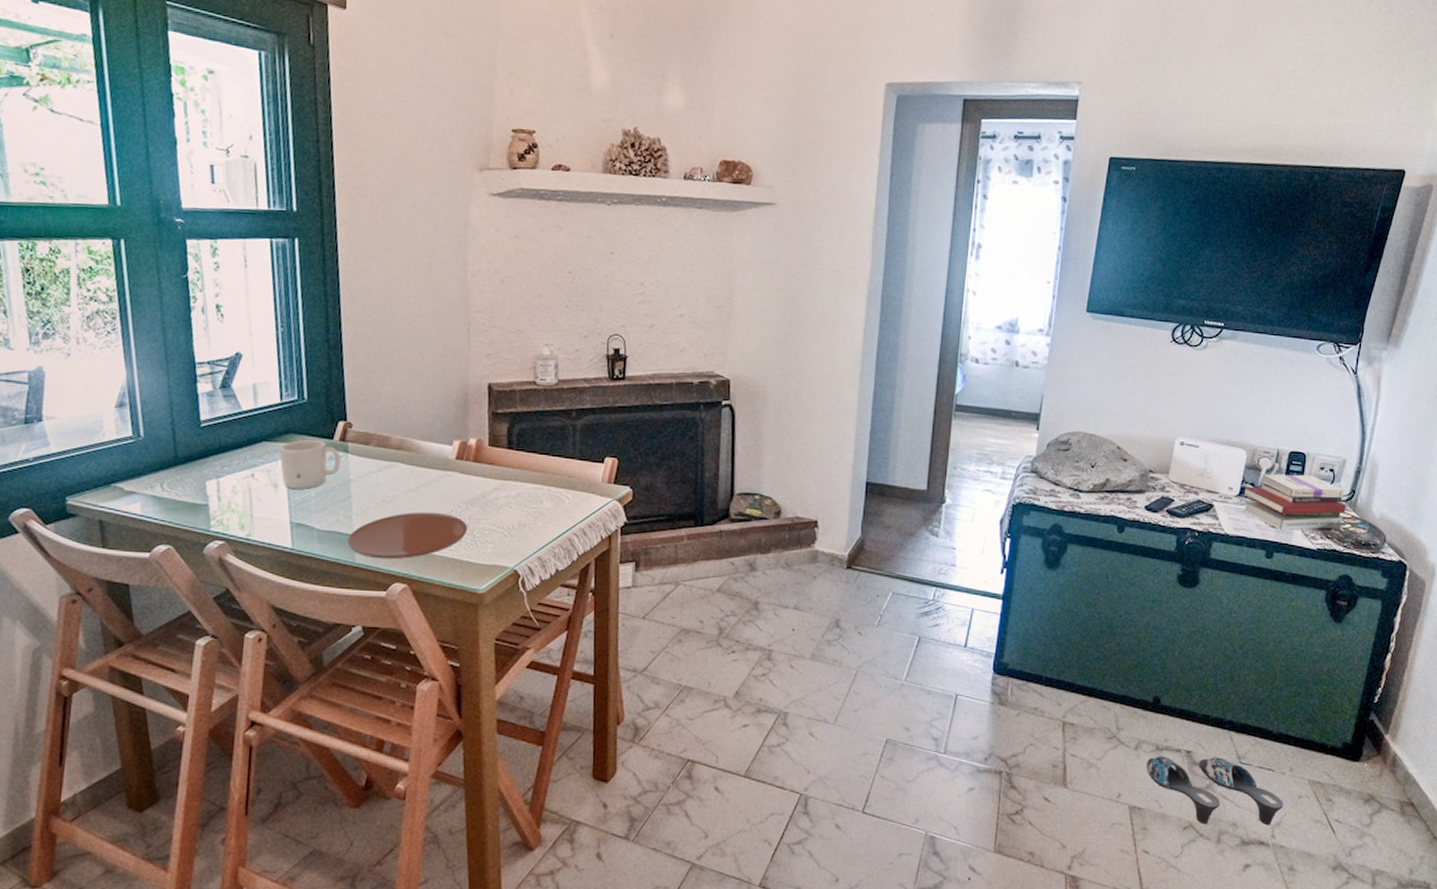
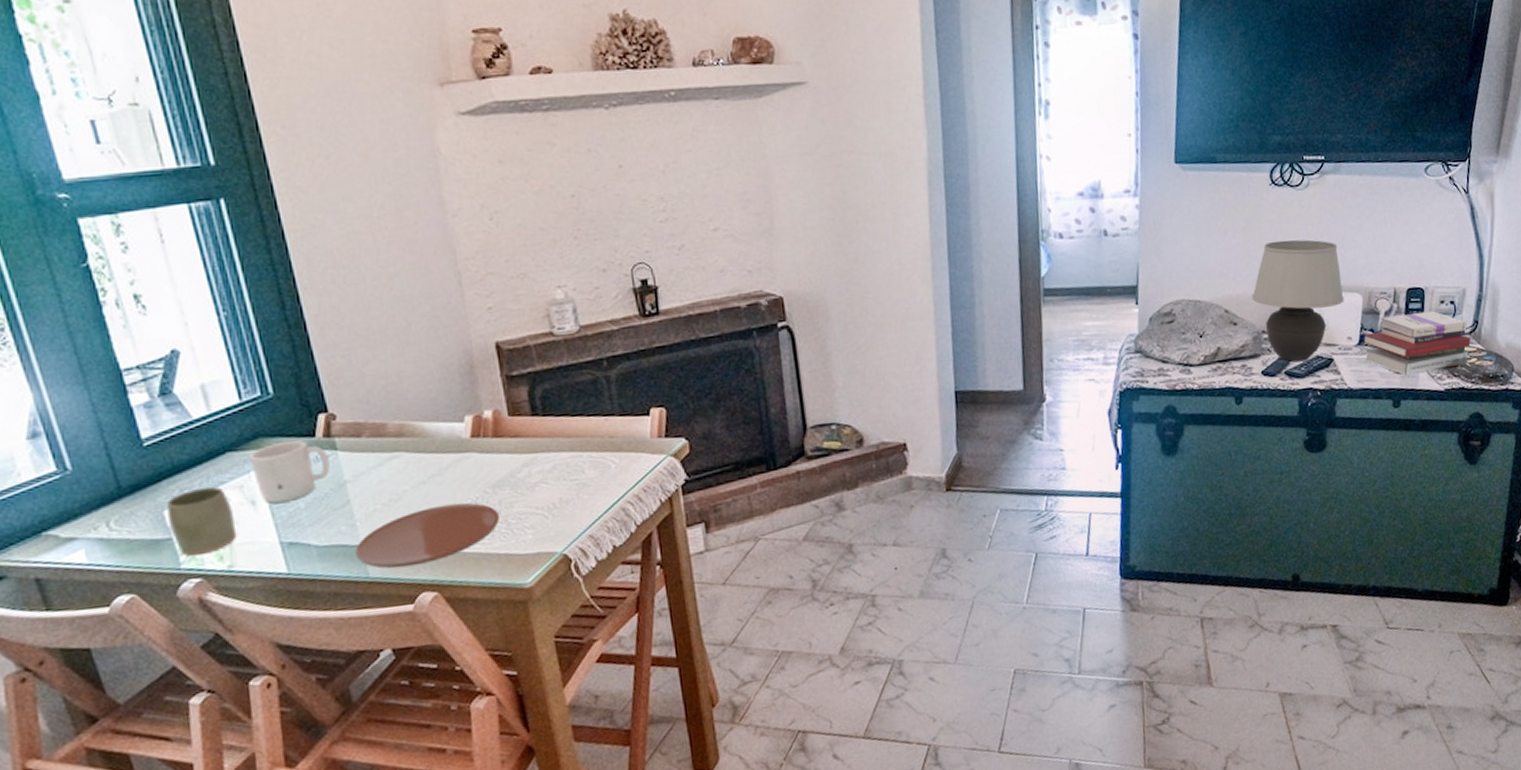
mug: none [207,467,259,521] -> present [166,486,237,555]
table lamp: none [1143,392,1229,503] -> present [1252,239,1344,363]
slippers: present [1147,756,1283,824] -> none [1293,626,1436,698]

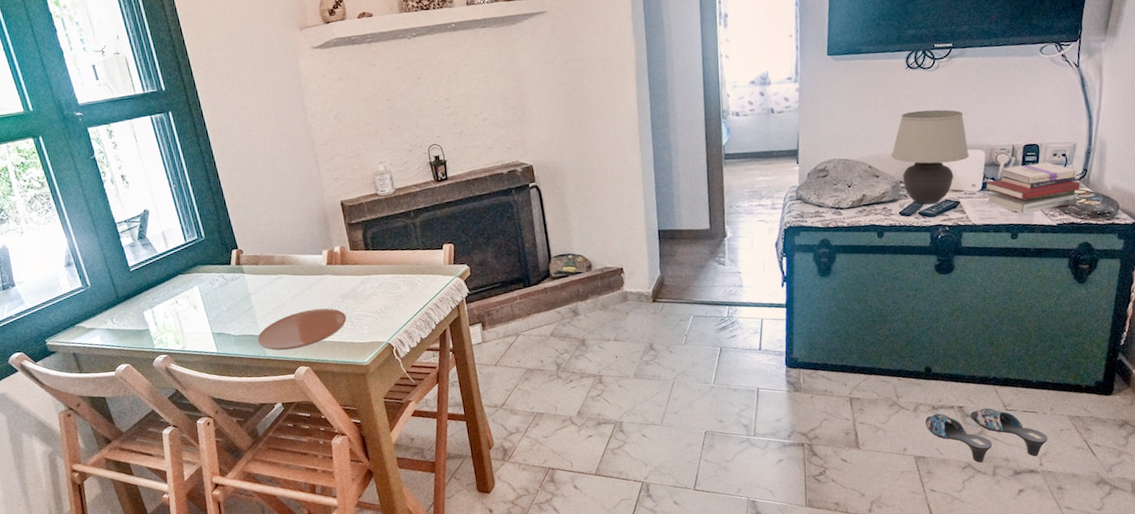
mug: present [166,486,237,555] -> none [145,296,187,340]
mug: present [248,439,330,503] -> none [191,266,241,308]
slippers: none [1293,626,1436,698] -> present [925,408,1048,462]

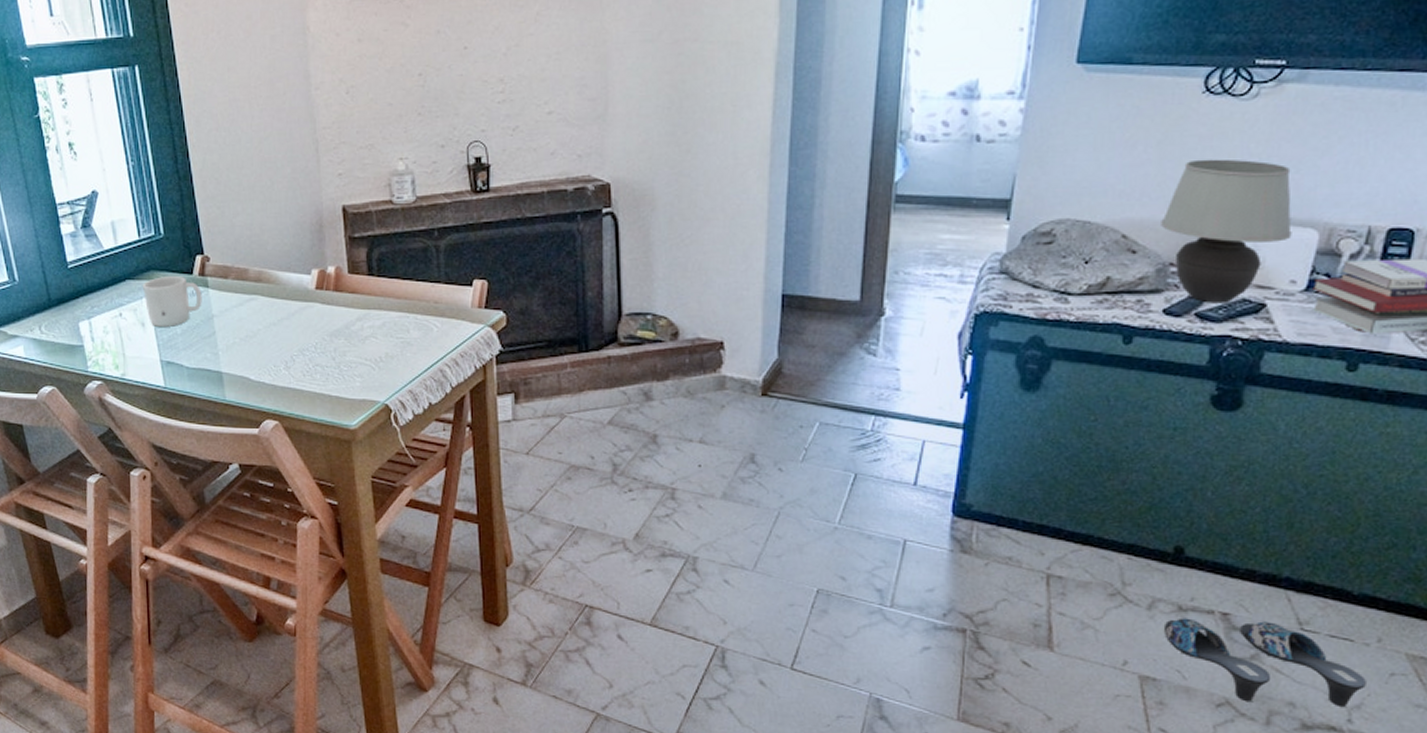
mug: none [191,266,241,308] -> present [142,275,202,327]
plate: present [257,308,346,351] -> none [216,346,333,396]

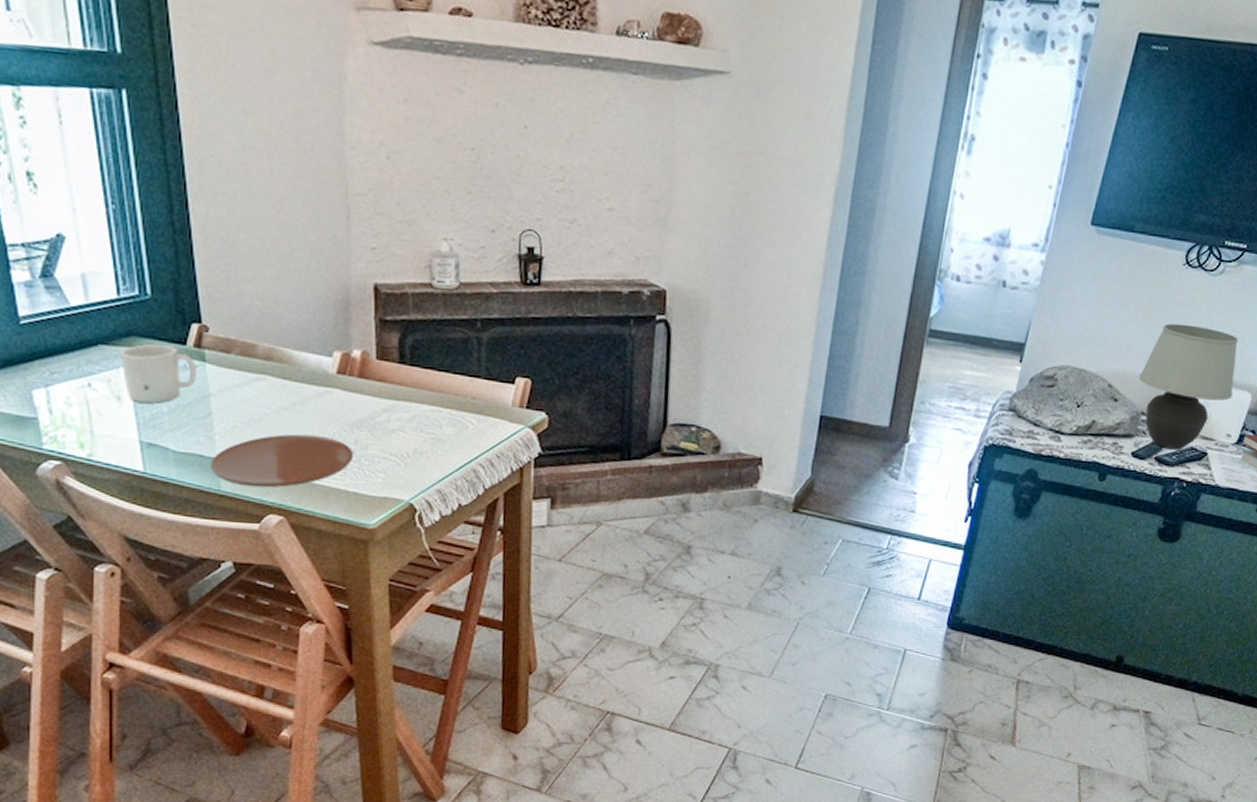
plate: none [216,346,333,396] -> present [210,434,353,488]
slippers: present [1165,618,1366,707] -> none [1101,716,1239,785]

